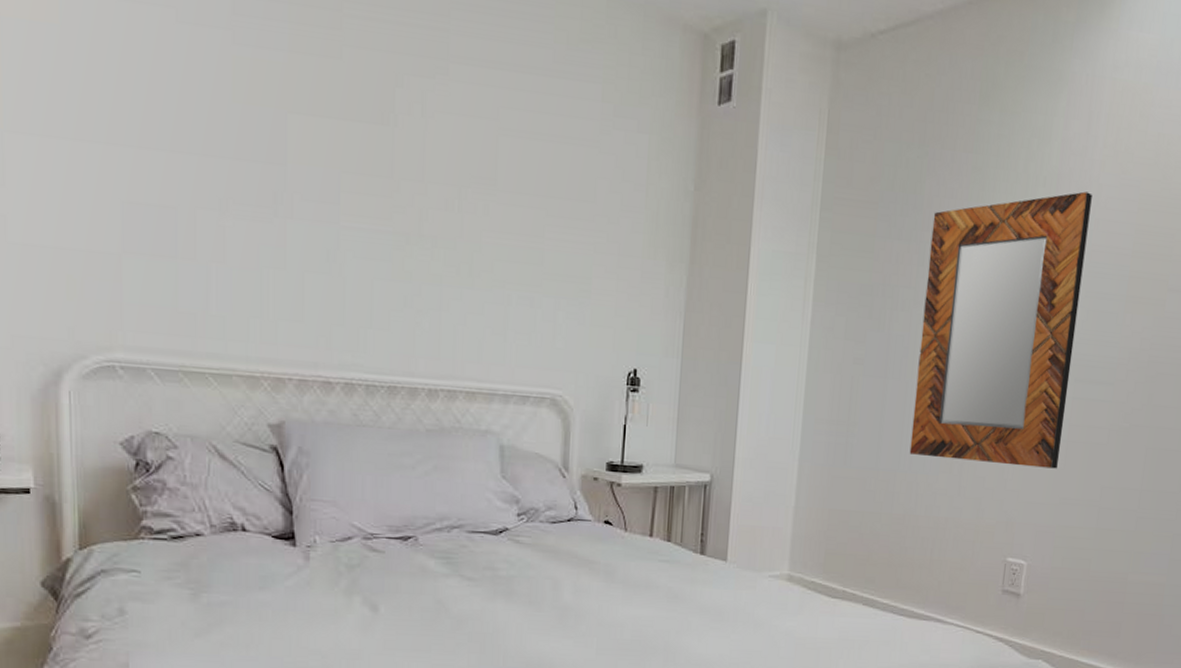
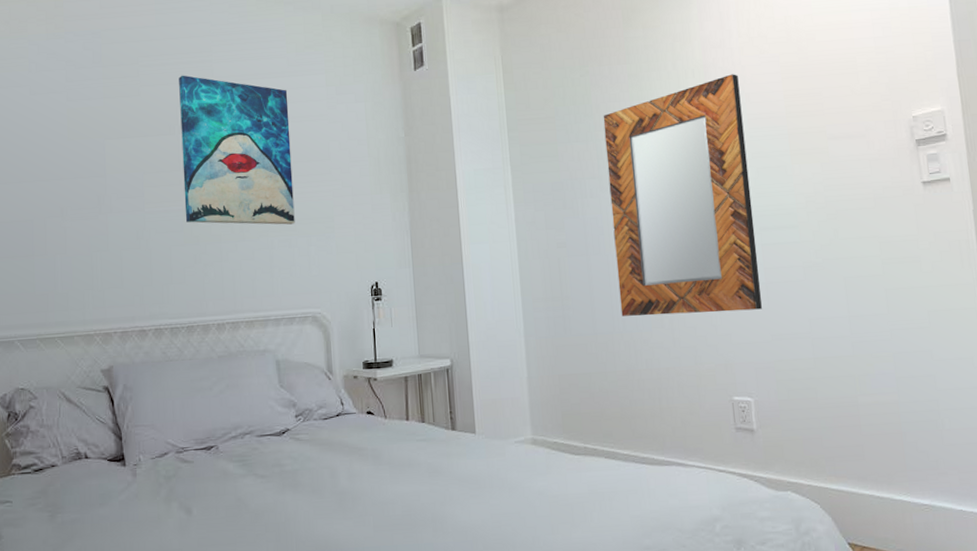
wall art: none [395,42,550,279] -> present [179,75,295,225]

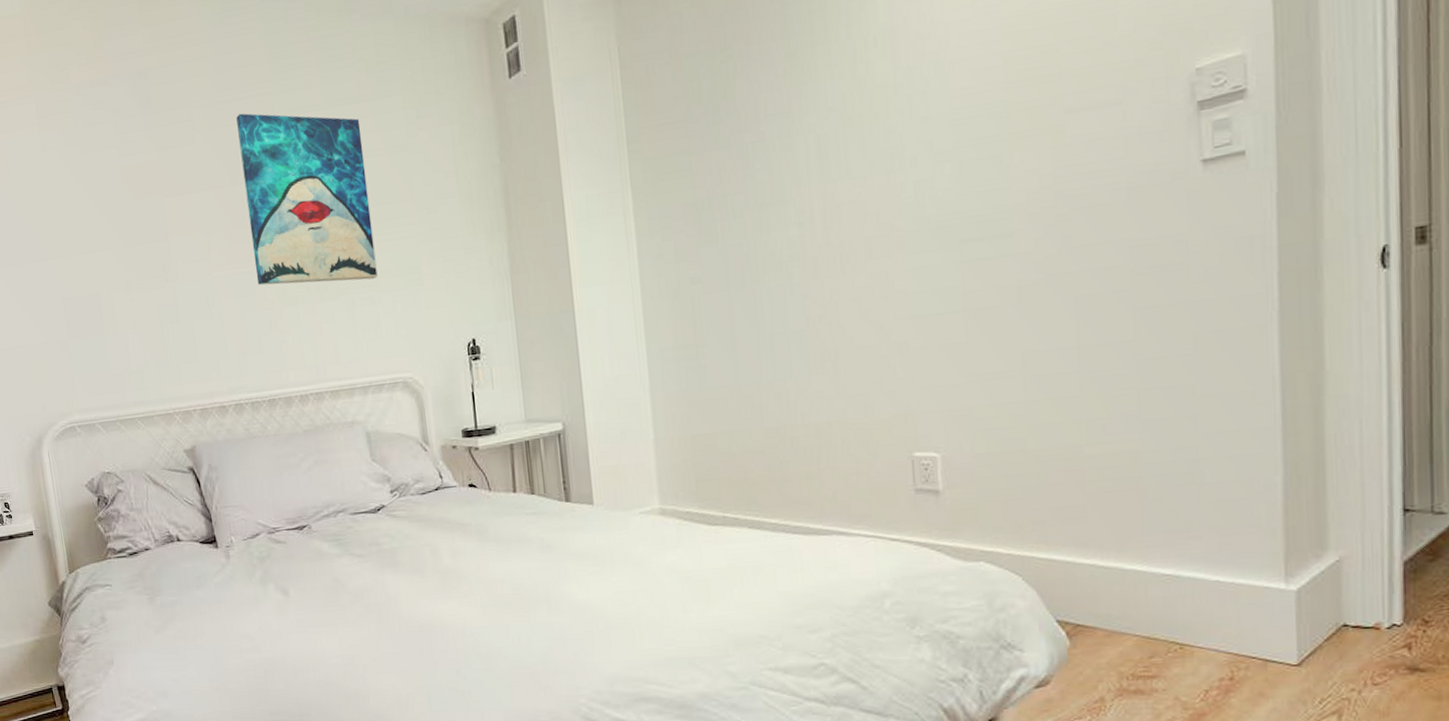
home mirror: present [603,74,762,316] -> none [750,36,957,363]

